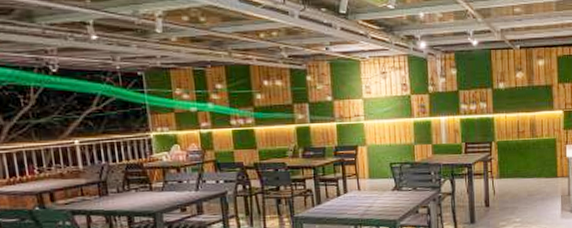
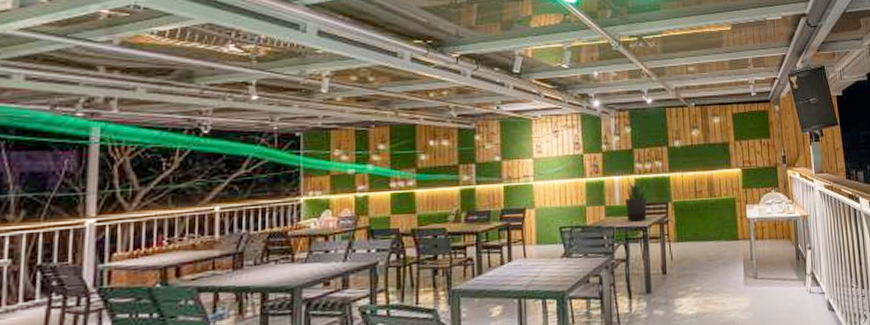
planter: none [451,120,472,159] -> present [625,180,647,222]

